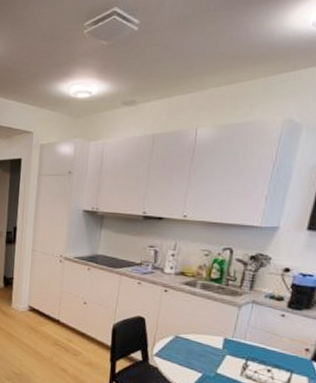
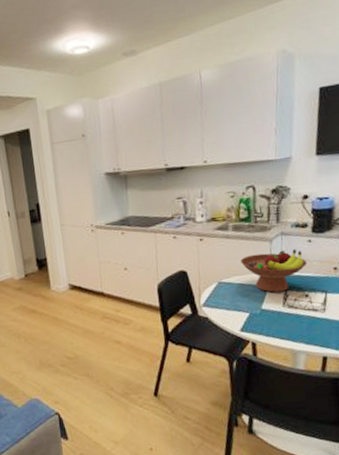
fruit bowl: none [203,316,277,361] -> present [240,249,308,293]

